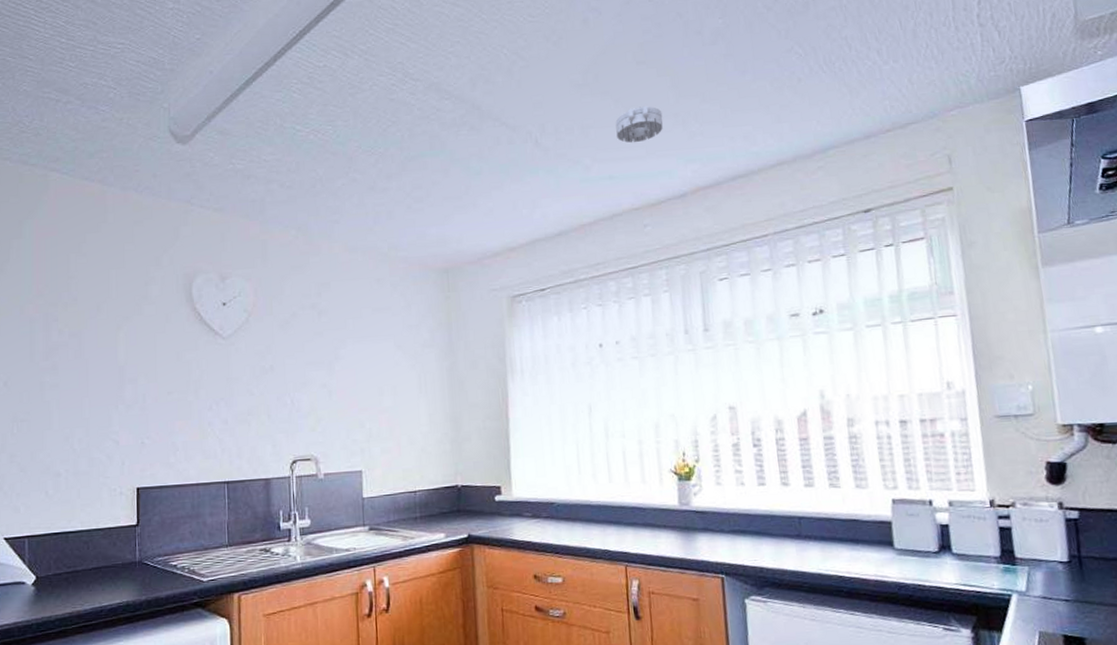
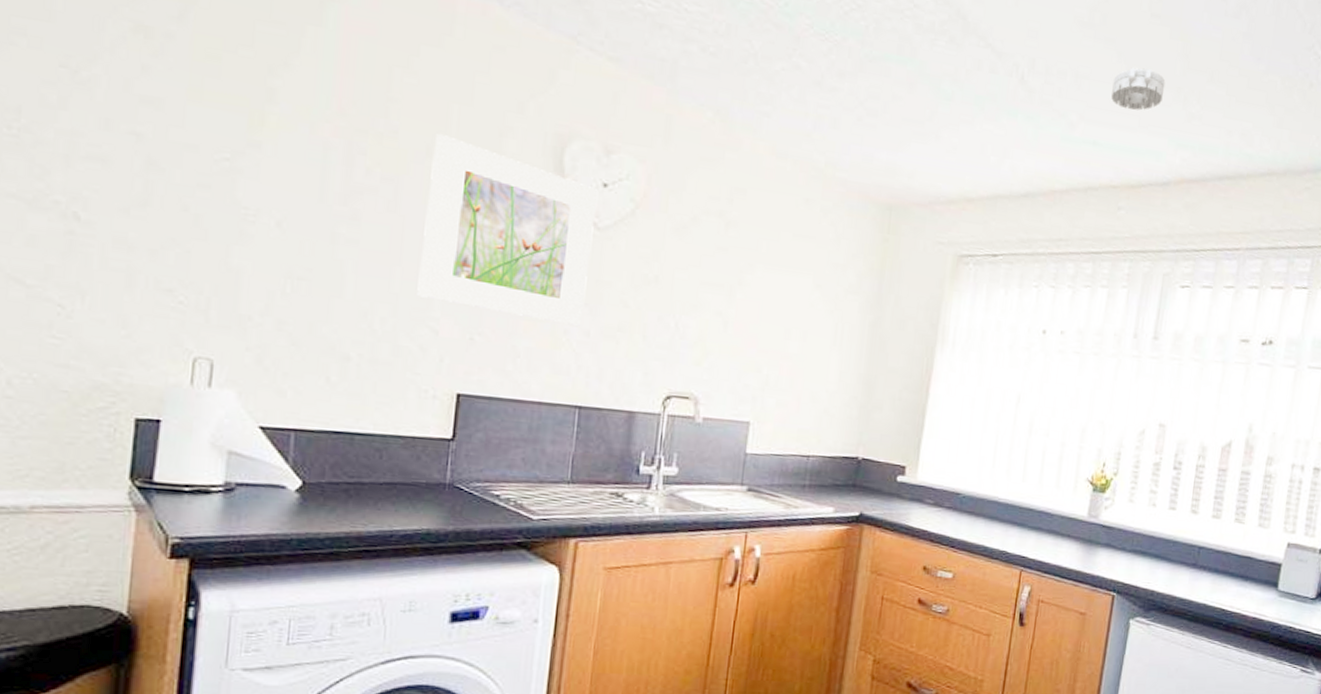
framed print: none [101,294,221,418] -> present [417,134,599,326]

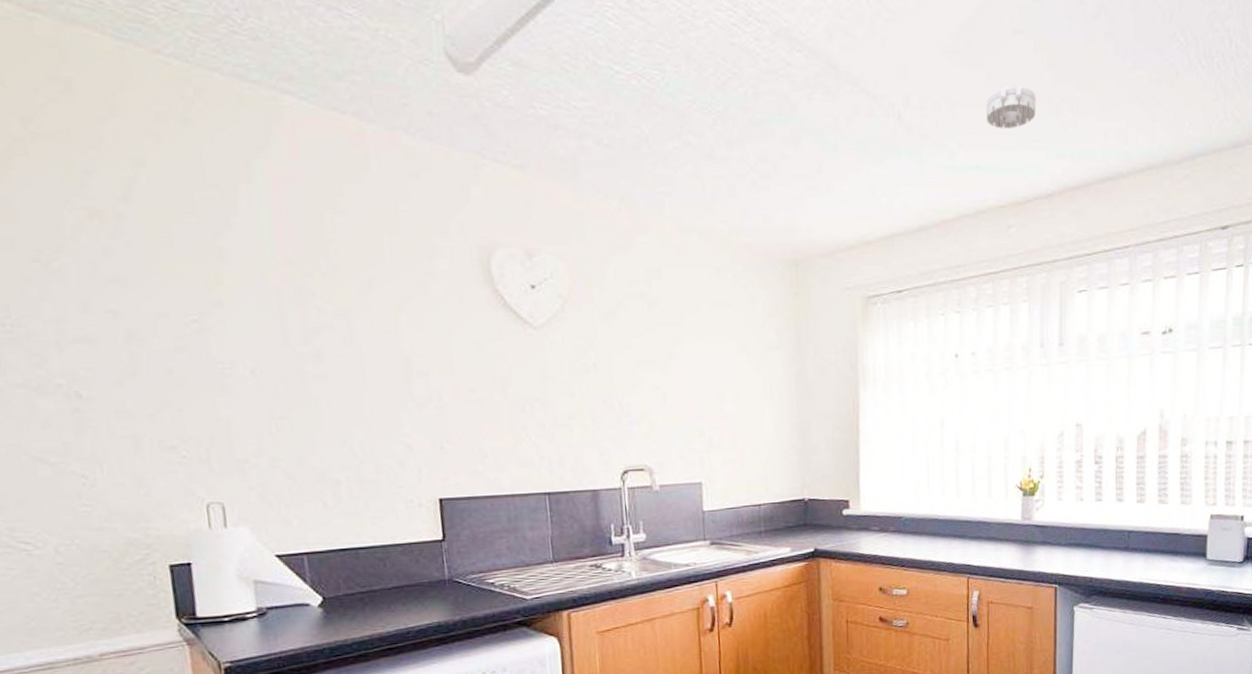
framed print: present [417,134,599,326] -> none [373,265,536,421]

